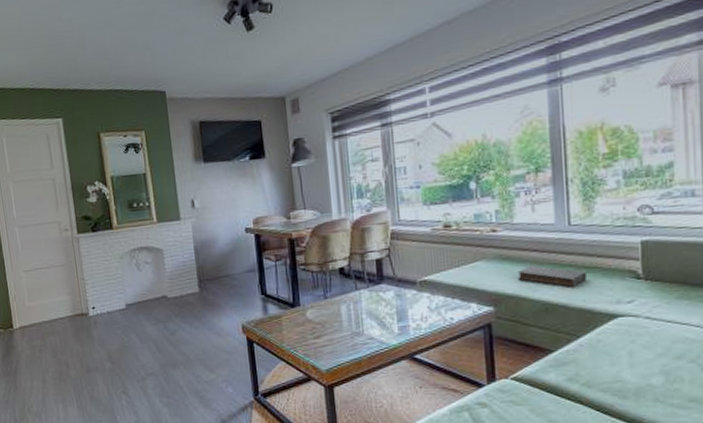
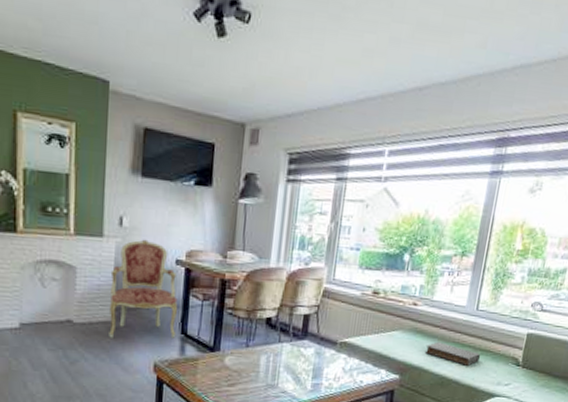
armchair: none [191,215,257,307] -> present [109,239,178,338]

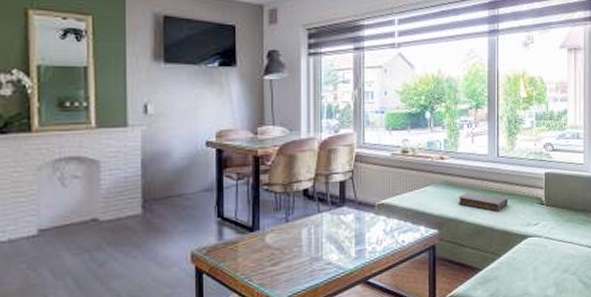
armchair: present [109,239,178,338] -> none [137,124,213,232]

